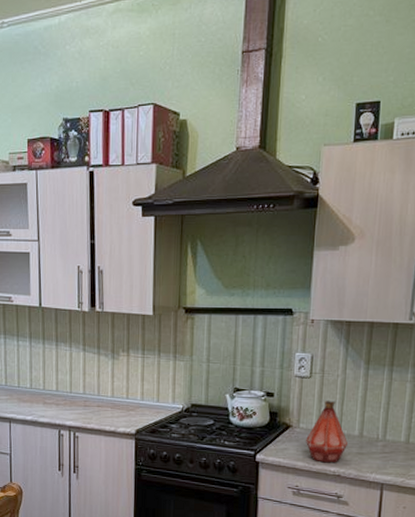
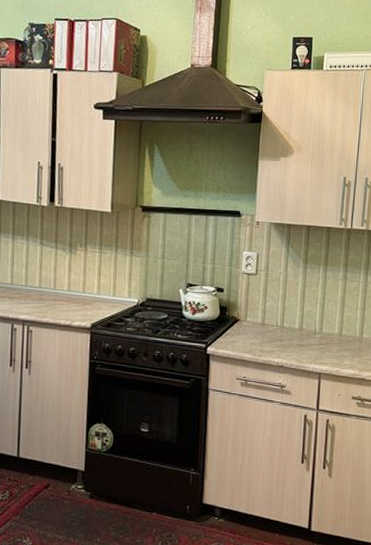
bottle: present [306,401,349,463] -> none [253,296,290,355]

